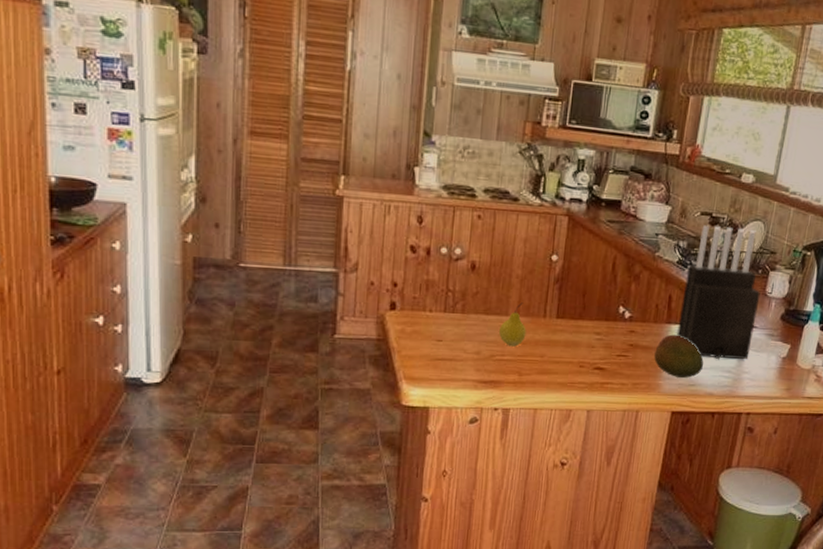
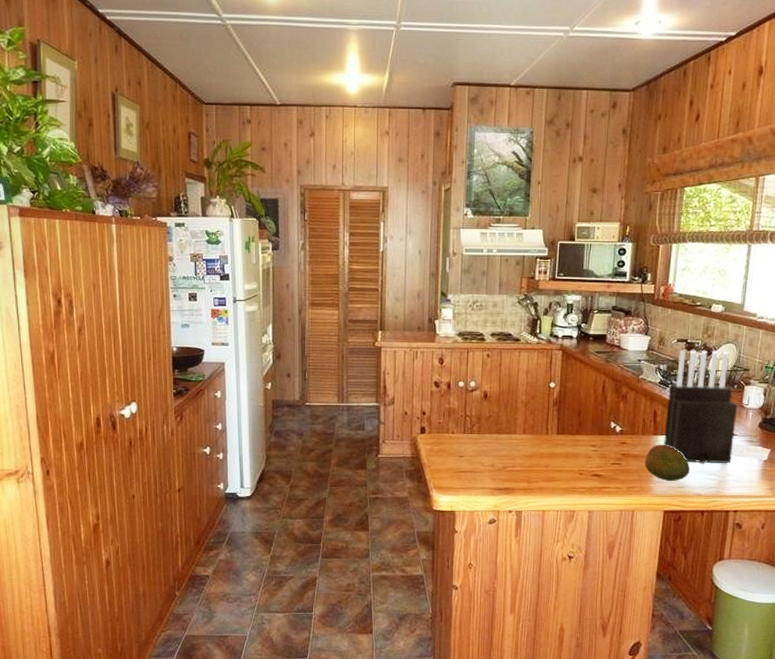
fruit: present [499,302,527,347] -> none [510,423,532,459]

